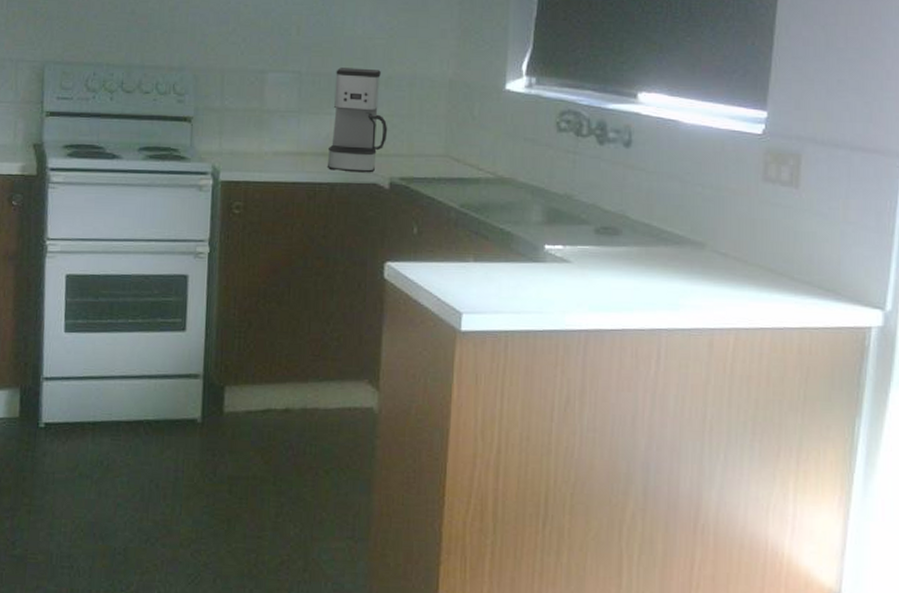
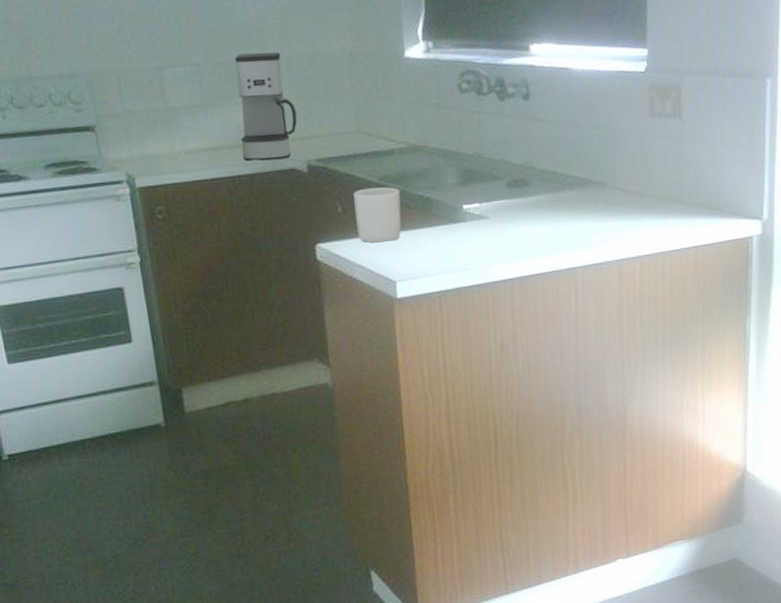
mug: none [429,213,481,271] -> present [353,187,402,243]

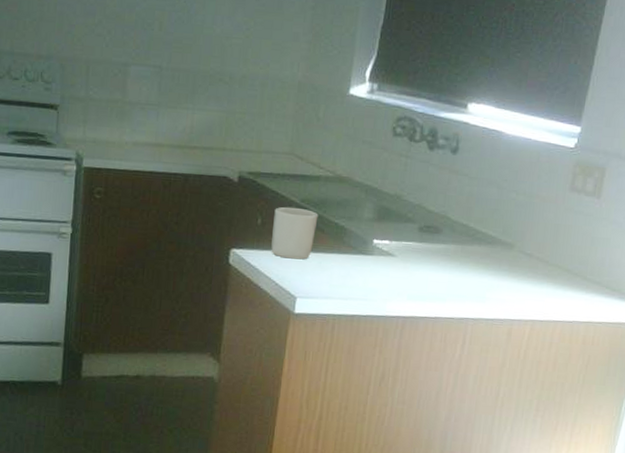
coffee maker: present [234,52,297,161] -> none [183,64,240,166]

